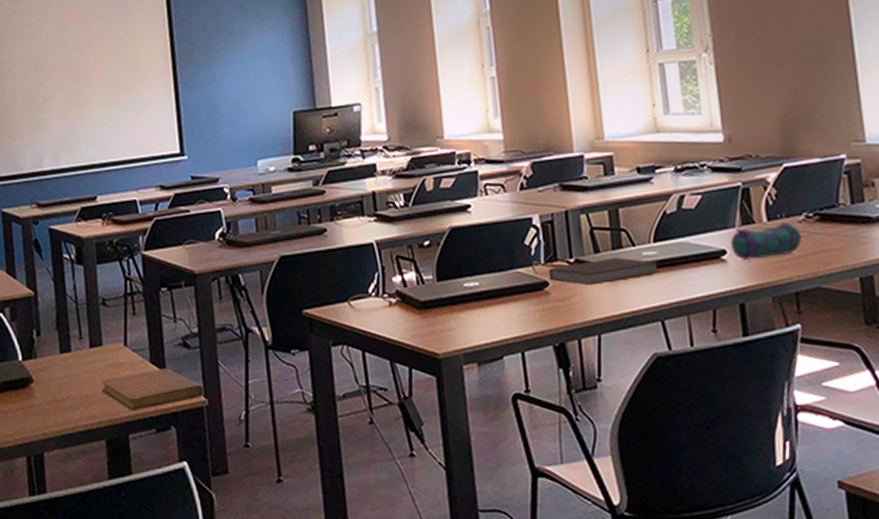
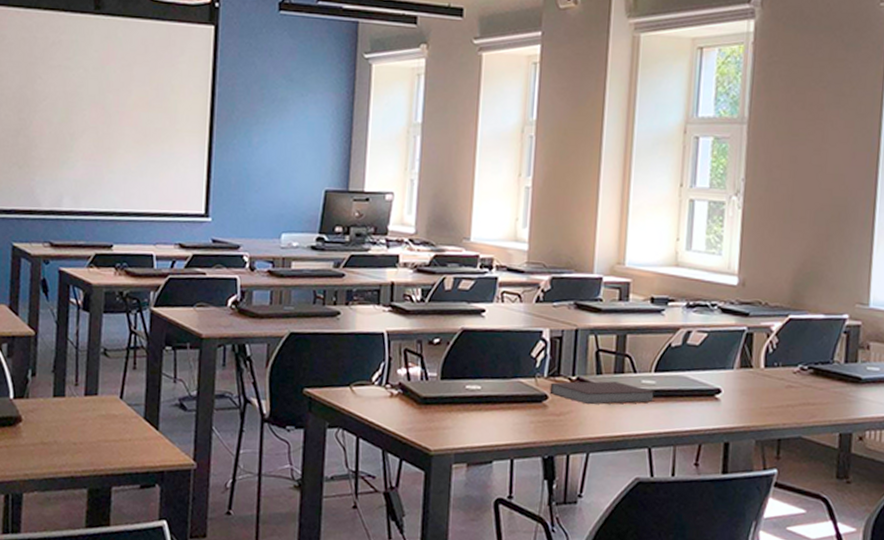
notebook: present [100,368,204,412] -> none [90,426,194,465]
pencil case: present [729,221,801,260] -> none [725,370,793,403]

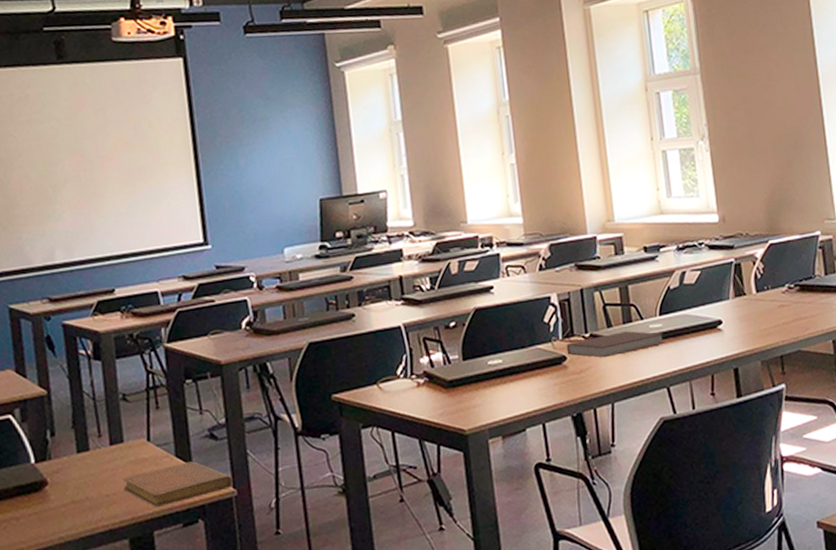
notebook: none [90,426,194,465] -> present [122,461,233,508]

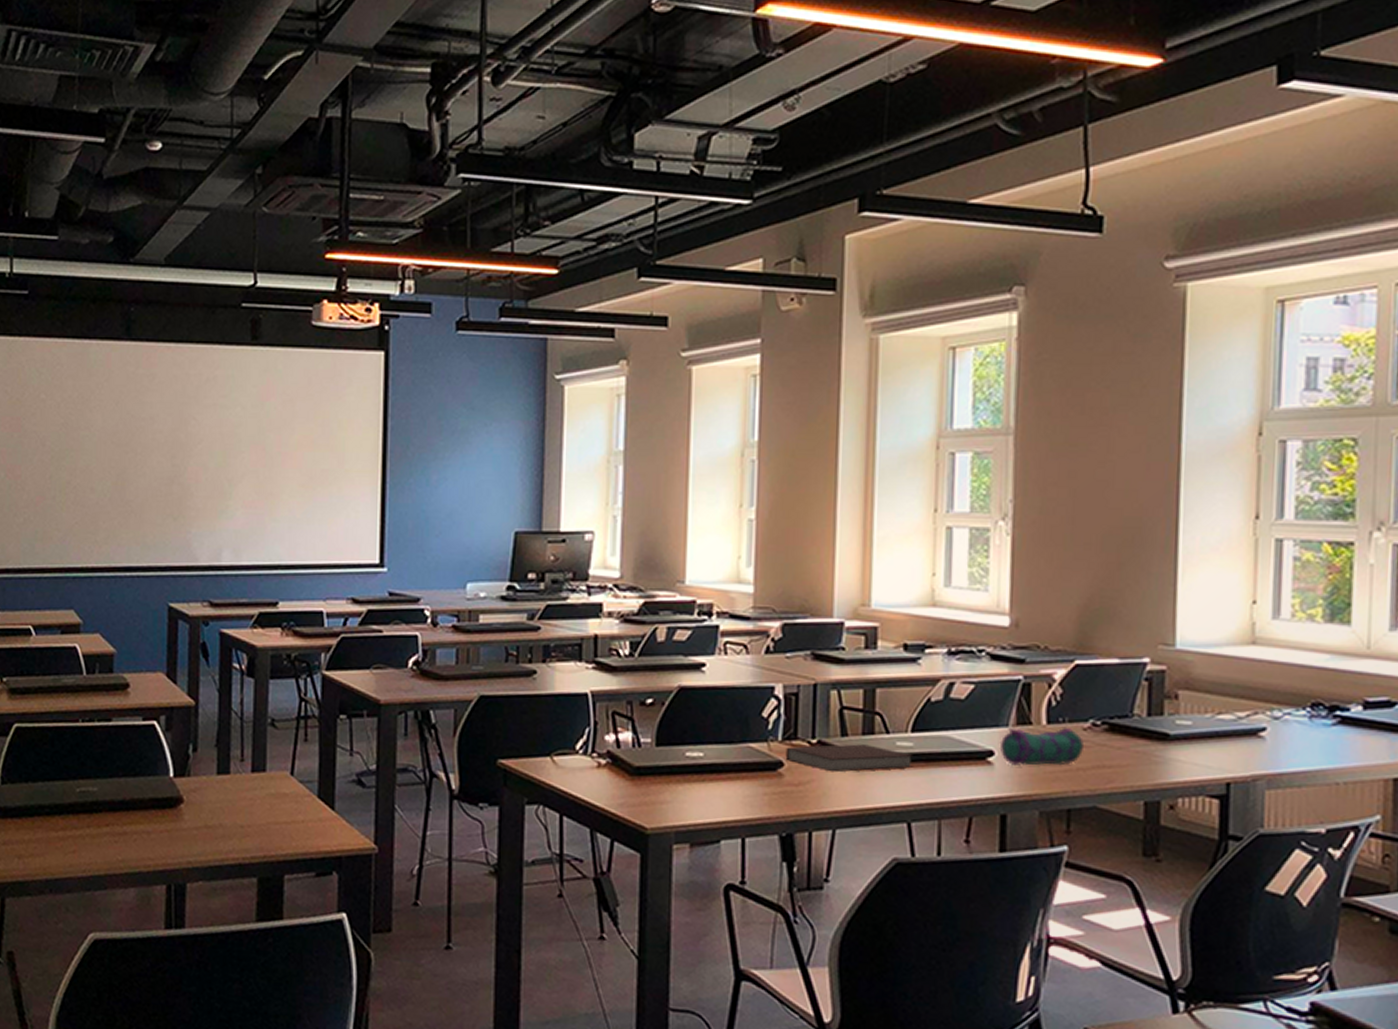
notebook: present [122,461,233,508] -> none [259,806,375,850]
pencil case: none [725,293,785,329] -> present [999,727,1083,766]

